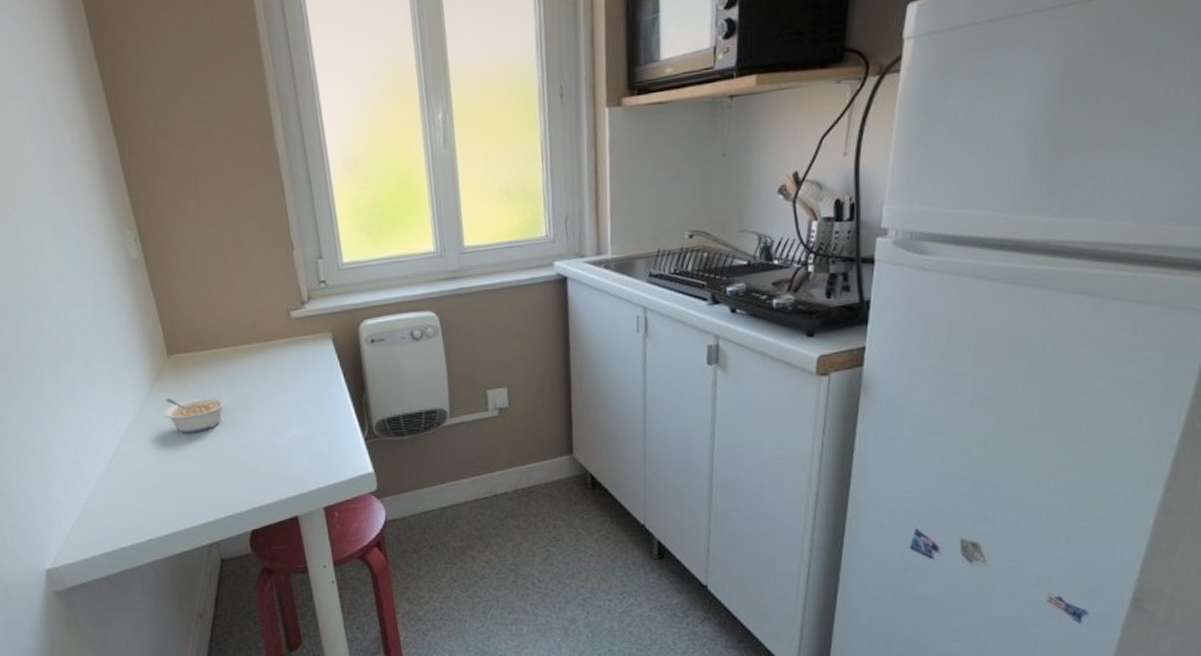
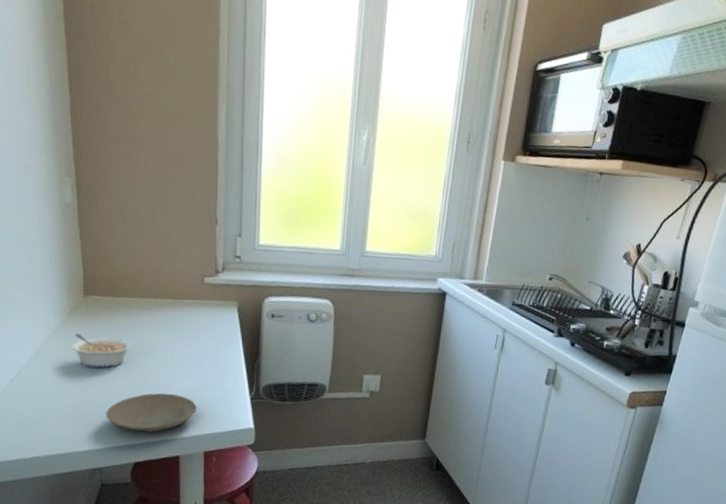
plate: none [212,448,308,495] -> present [106,393,197,432]

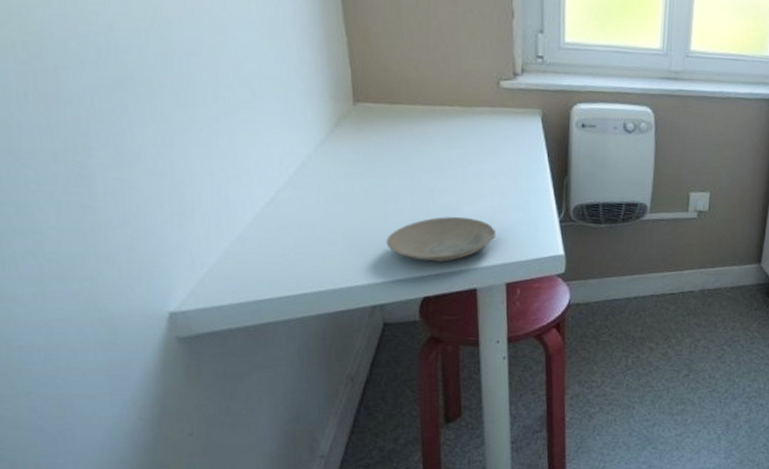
legume: present [70,333,131,368] -> none [339,148,414,189]

